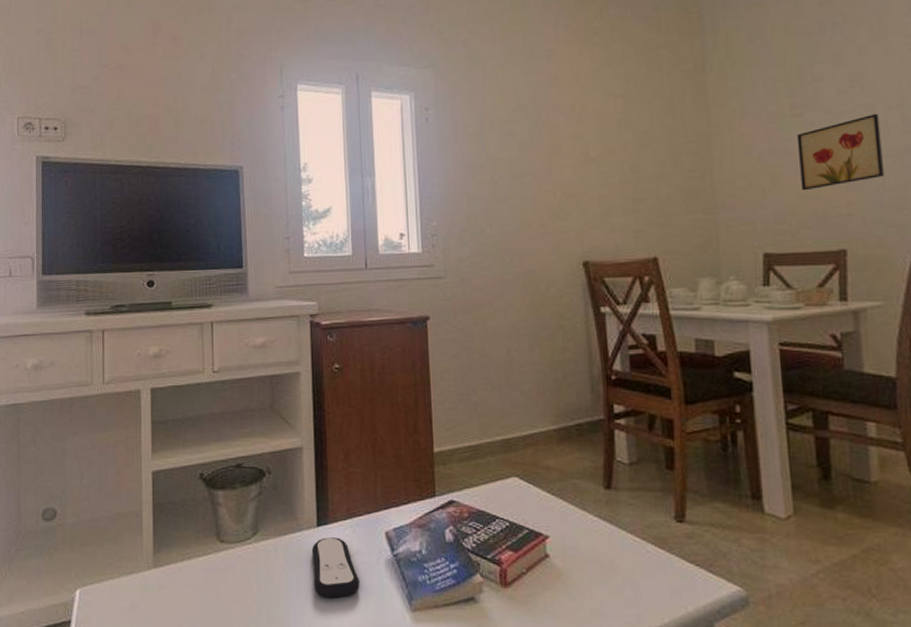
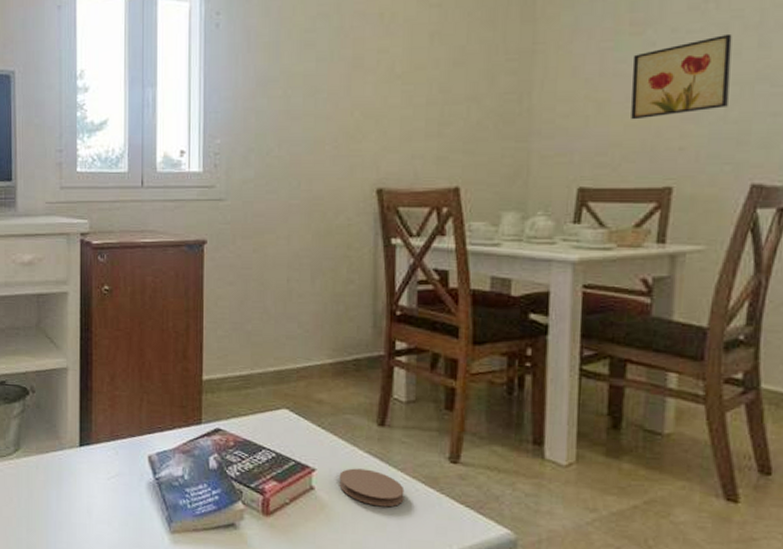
remote control: present [311,537,360,598] -> none [73,457,121,516]
coaster: none [572,533,637,571] -> present [339,468,405,507]

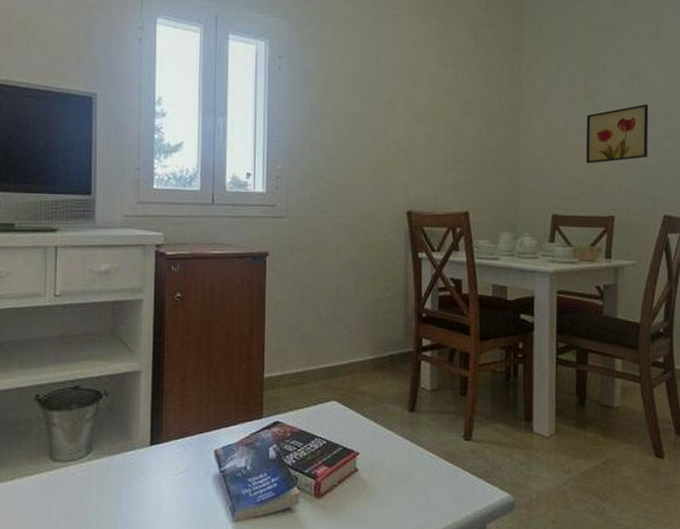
coaster: present [339,468,405,507] -> none [378,450,430,482]

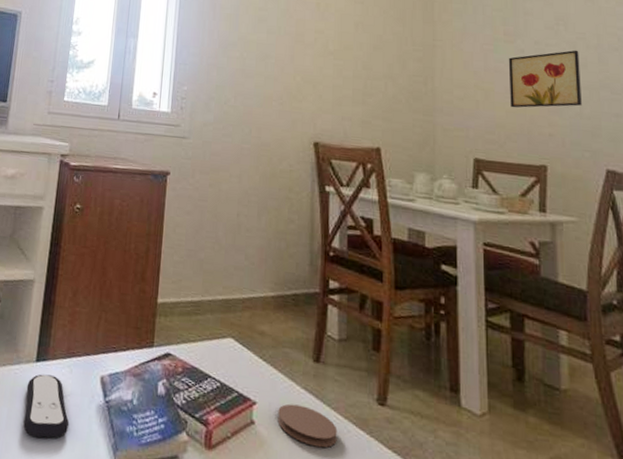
remote control: none [143,456,188,512] -> present [23,374,70,438]
coaster: none [378,450,430,482] -> present [277,403,338,448]

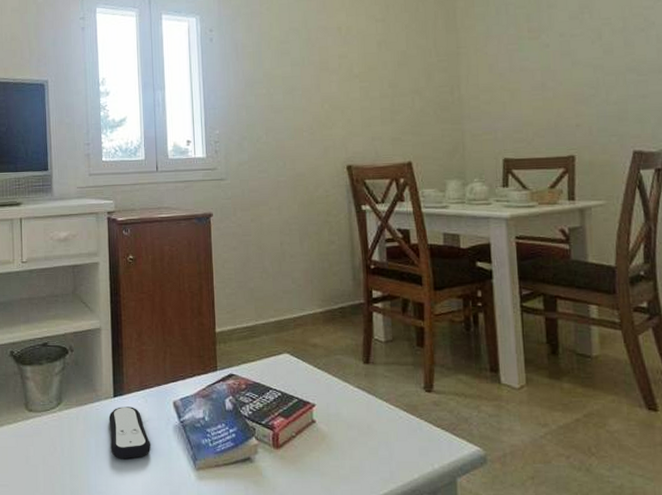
coaster: present [277,403,338,448] -> none [335,401,391,434]
wall art: present [508,50,582,108] -> none [533,36,608,104]

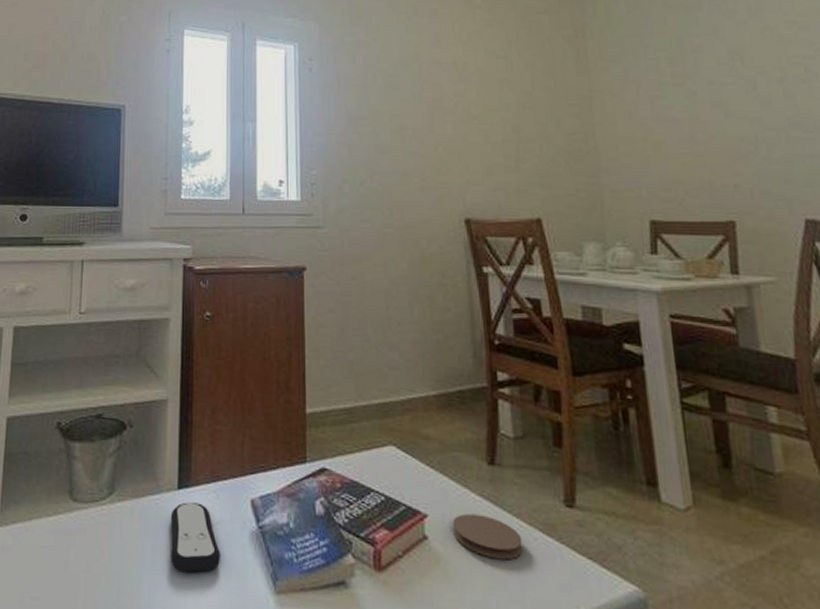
coaster: none [335,401,391,434] -> present [453,513,523,560]

